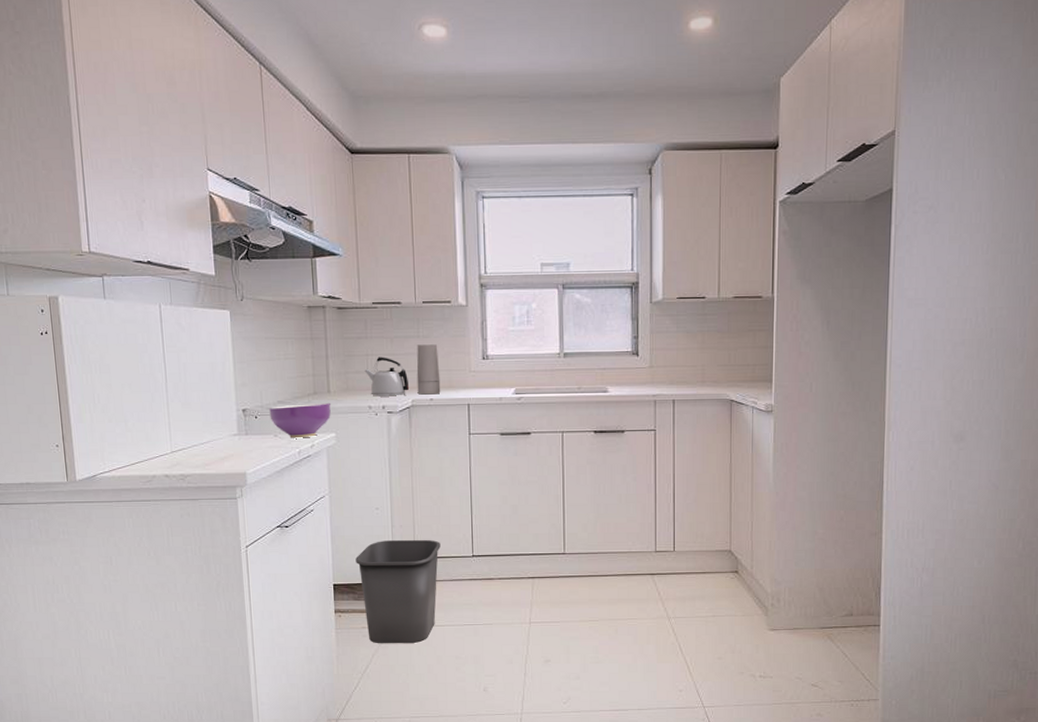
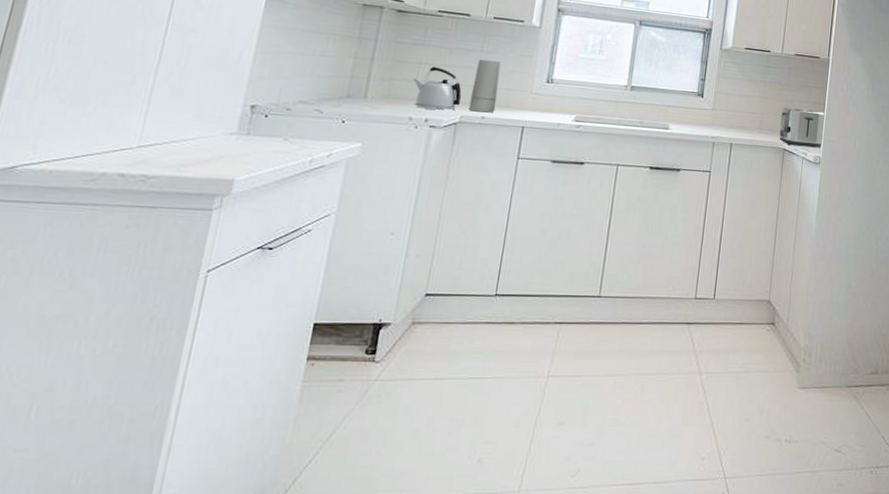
bowl: present [268,402,332,439] -> none [283,106,365,146]
waste bin: present [355,539,441,643] -> none [344,271,461,400]
toaster: none [724,355,775,396] -> present [779,107,826,148]

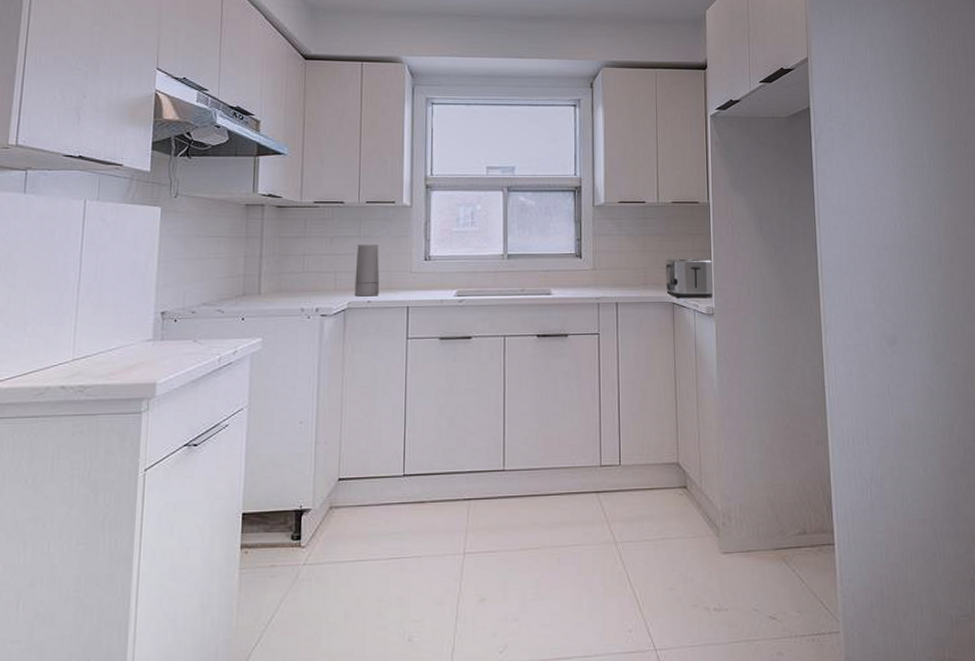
kettle: present [413,66,462,111] -> none [300,257,347,300]

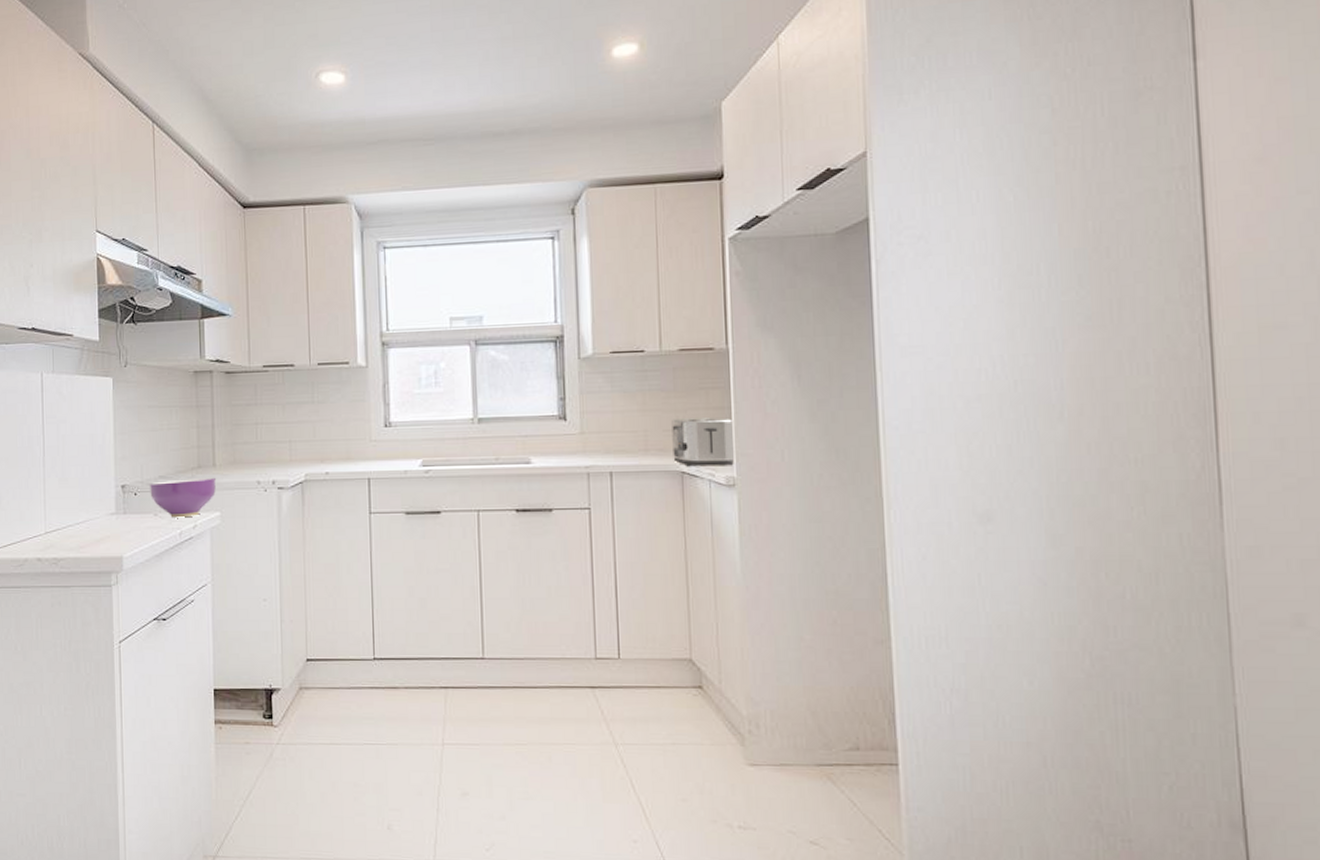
bowl: none [190,304,261,344] -> present [149,477,217,518]
canister: present [354,245,380,297] -> none [310,411,338,468]

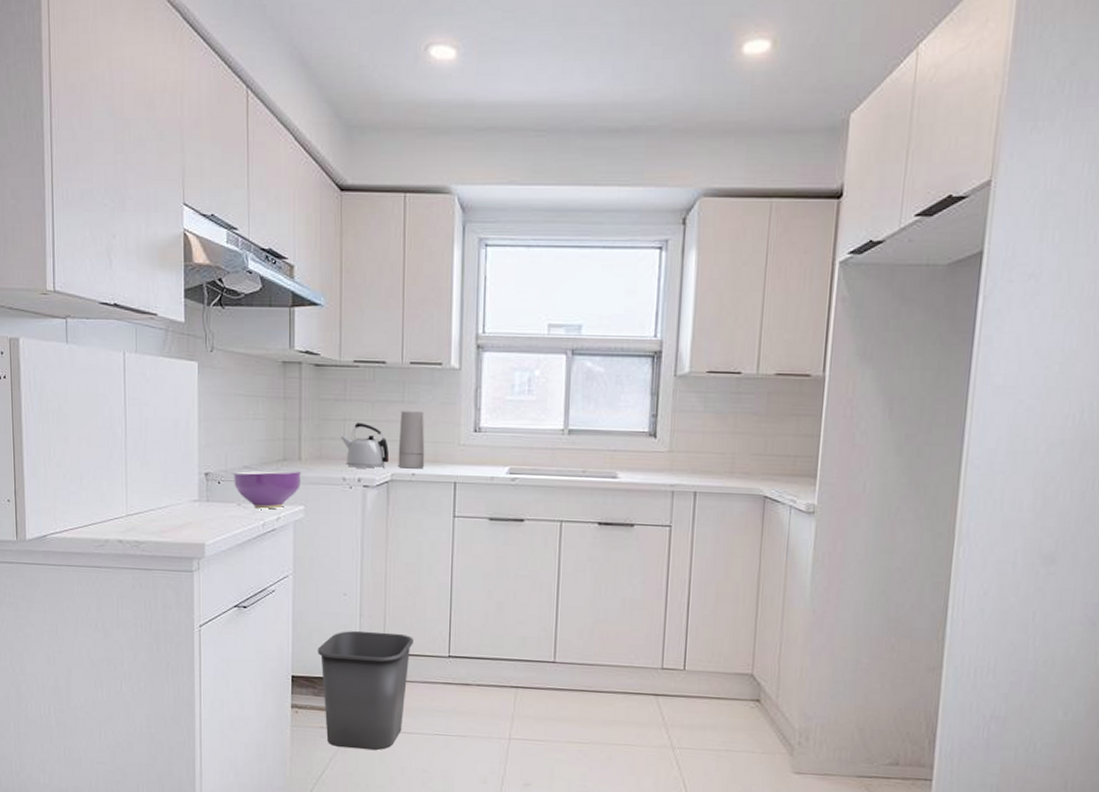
waste bin: none [239,637,337,764] -> present [318,630,413,750]
kettle: none [253,425,303,472] -> present [340,422,390,469]
canister: none [310,411,338,468] -> present [398,411,425,469]
toaster: present [672,417,735,467] -> none [757,443,821,494]

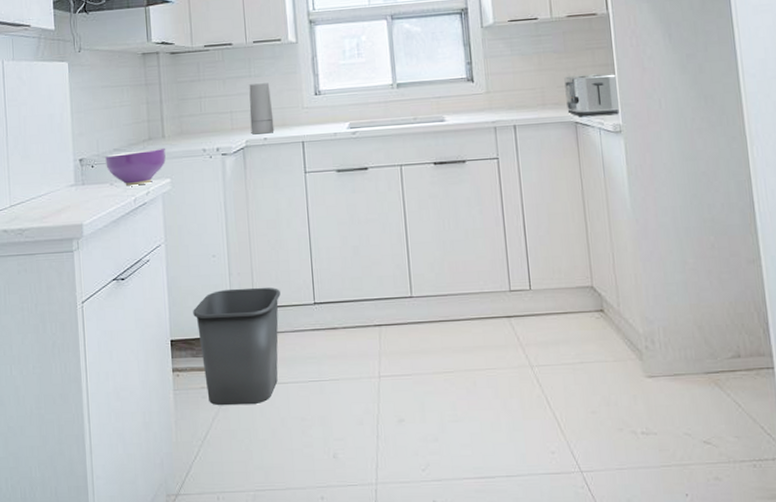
kettle: present [340,422,390,469] -> none [198,98,243,140]
toaster: none [757,443,821,494] -> present [564,73,620,118]

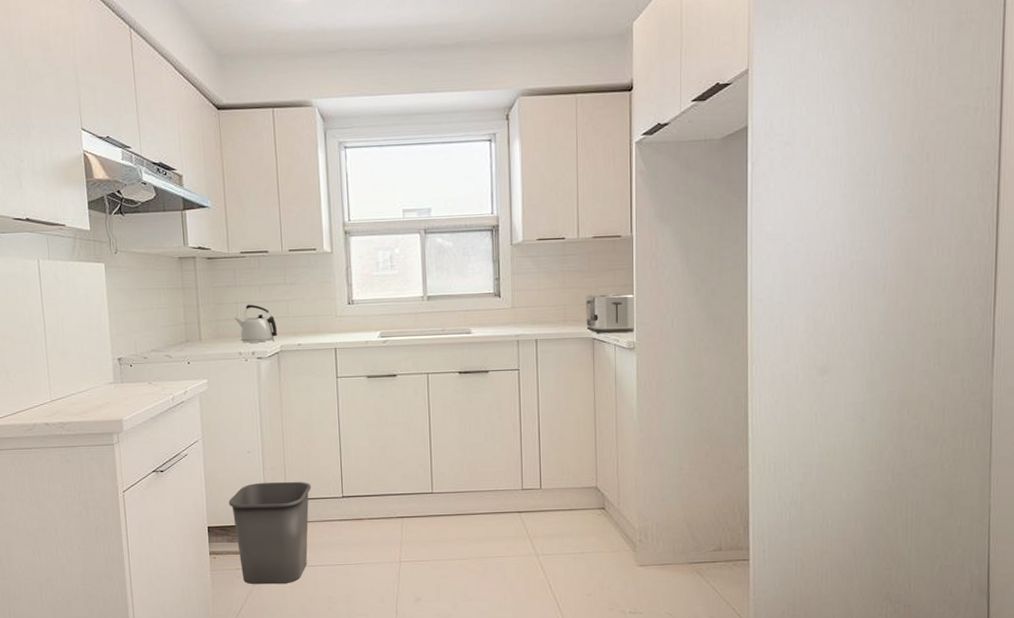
bowl: present [104,147,166,186] -> none [142,350,203,386]
kettle: none [198,98,243,140] -> present [234,304,278,344]
canister: present [249,83,275,135] -> none [284,291,308,340]

